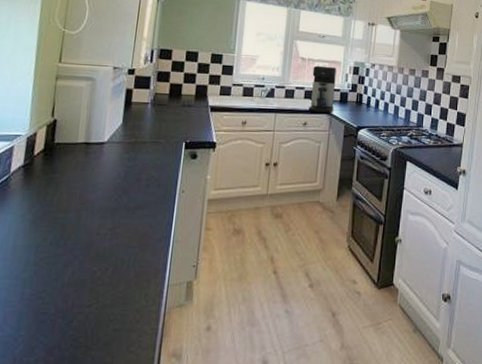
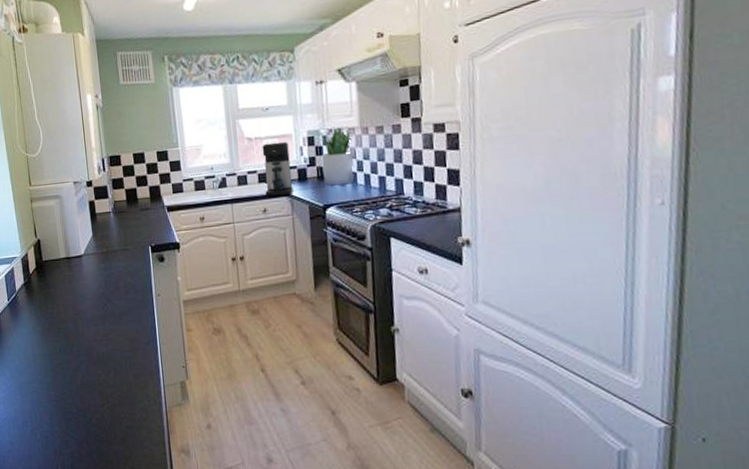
planter: none [361,62,391,112] -> present [321,126,355,186]

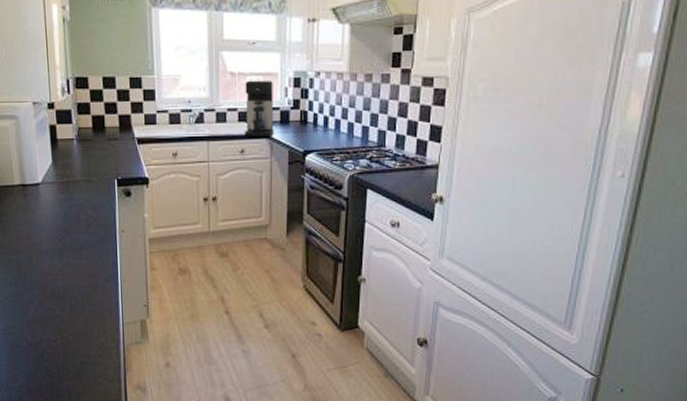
planter: present [321,126,355,186] -> none [306,69,341,132]

